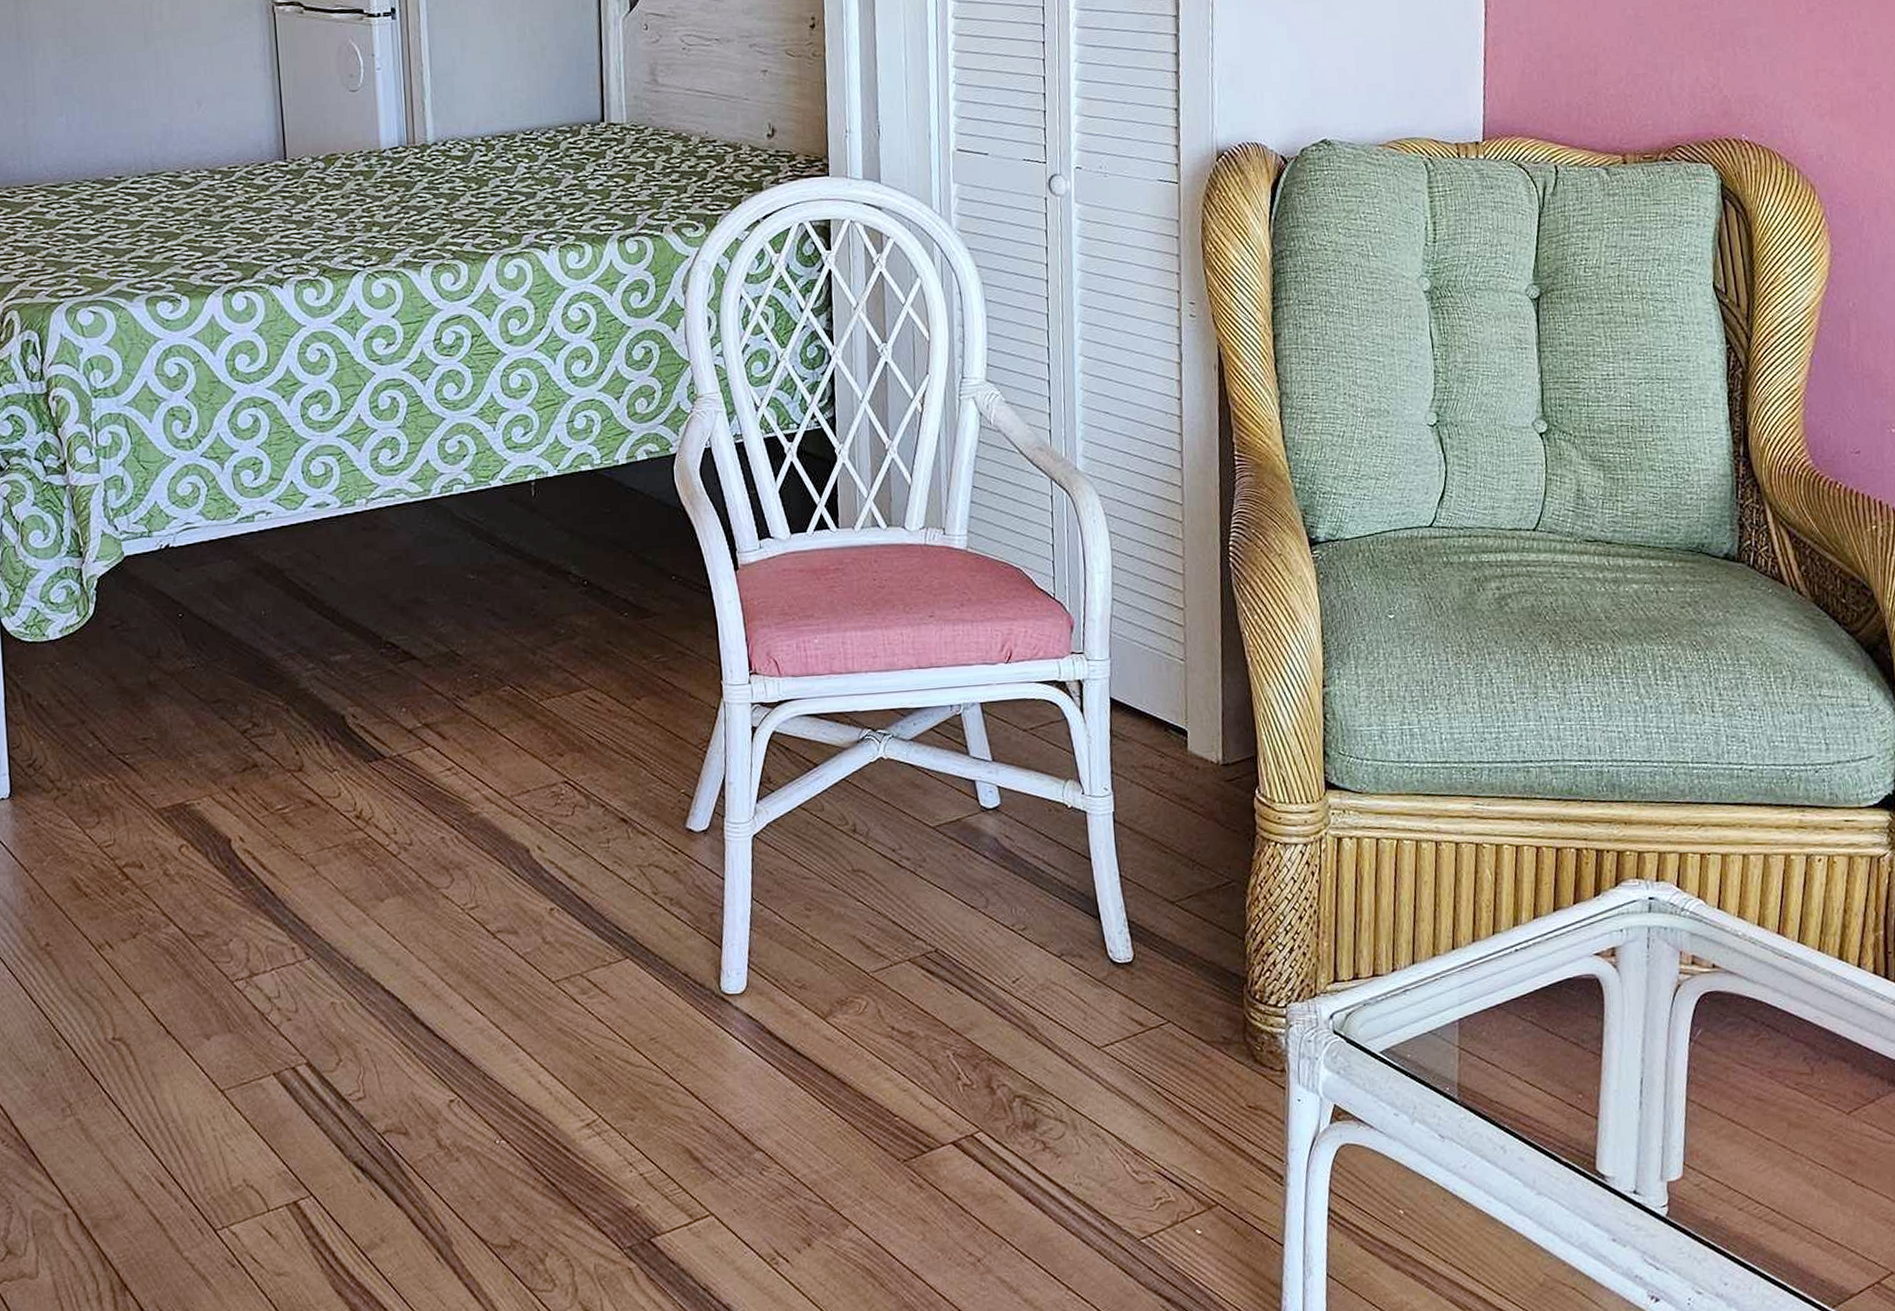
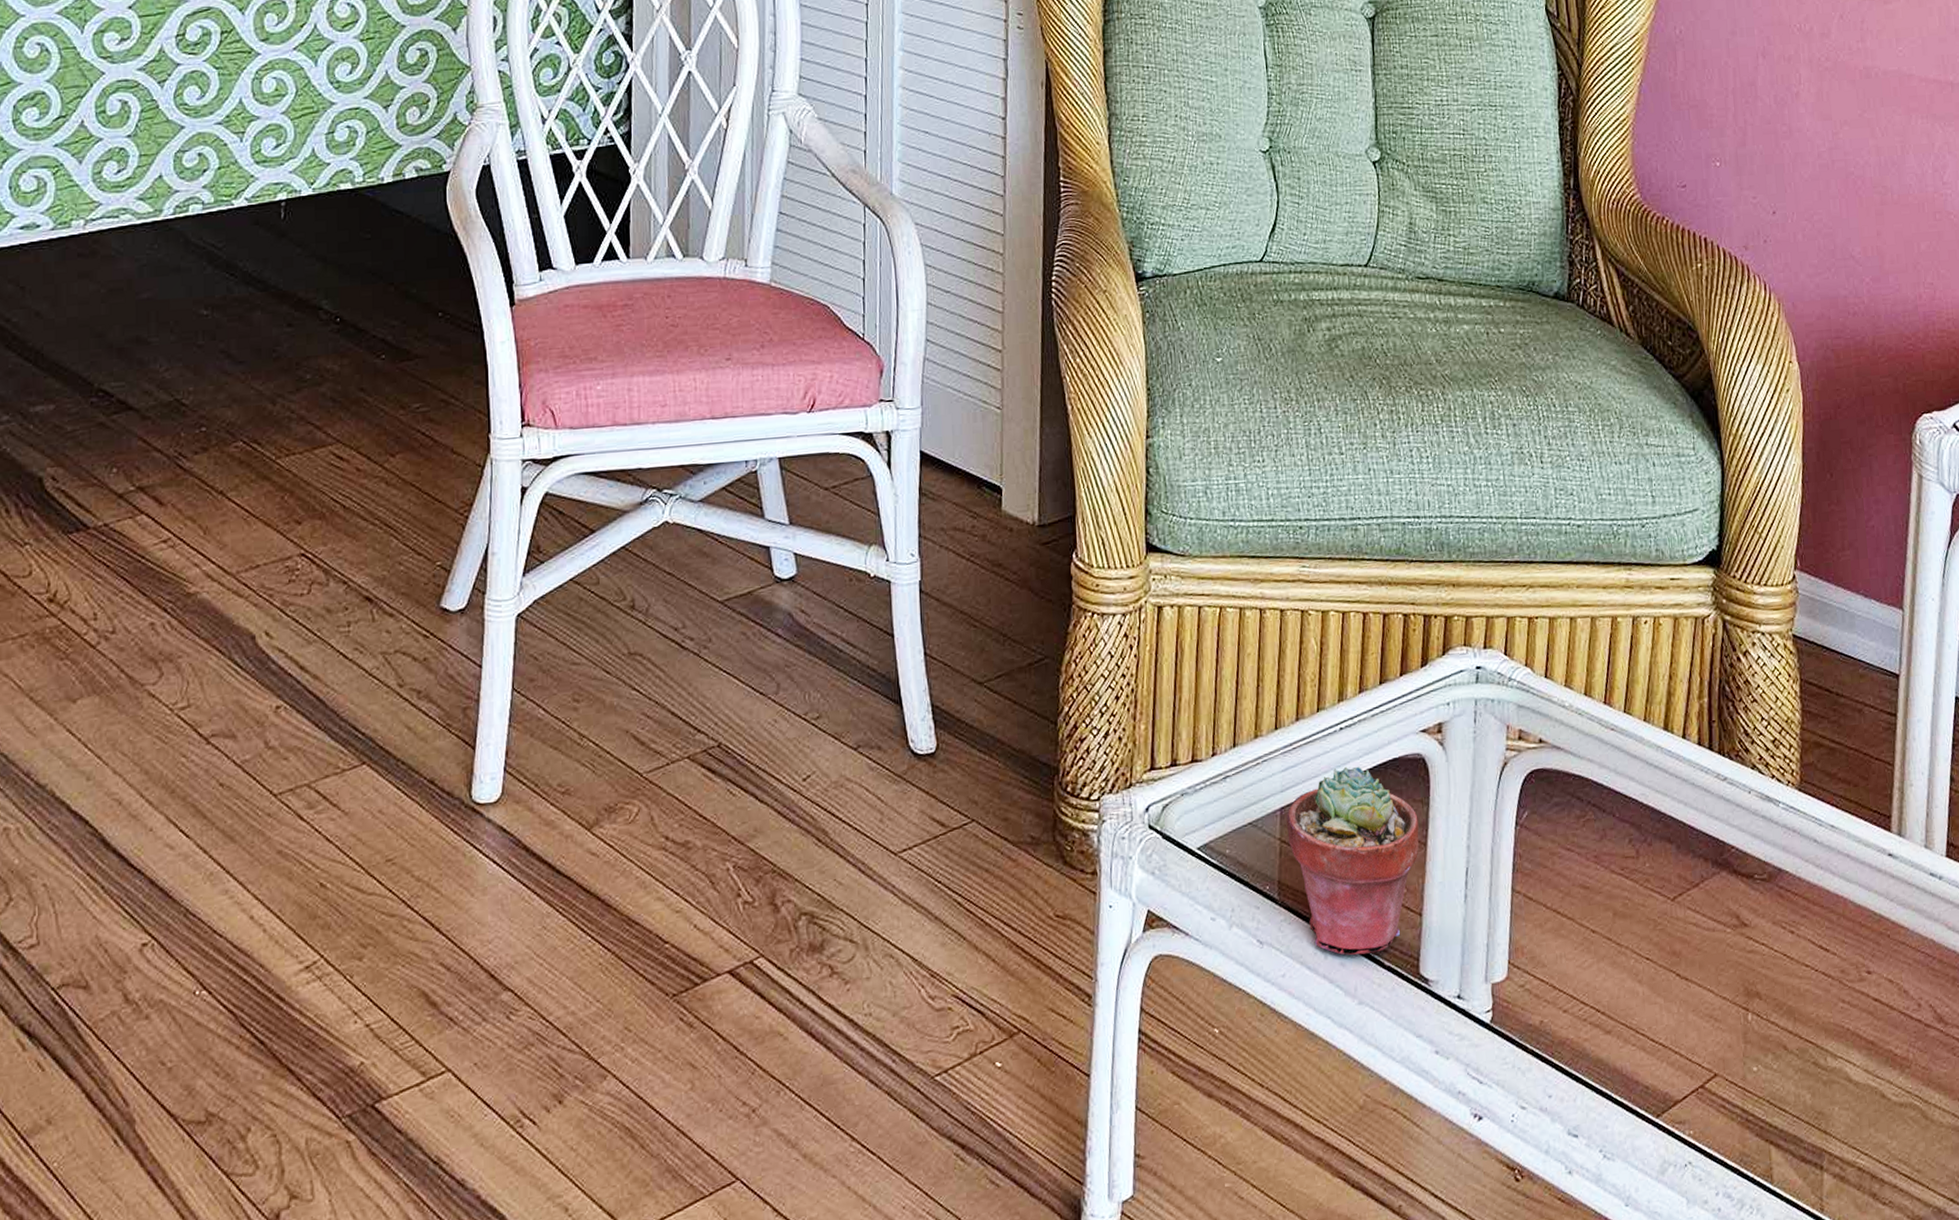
potted succulent: none [1464,984,1594,1152] -> present [1286,766,1419,956]

